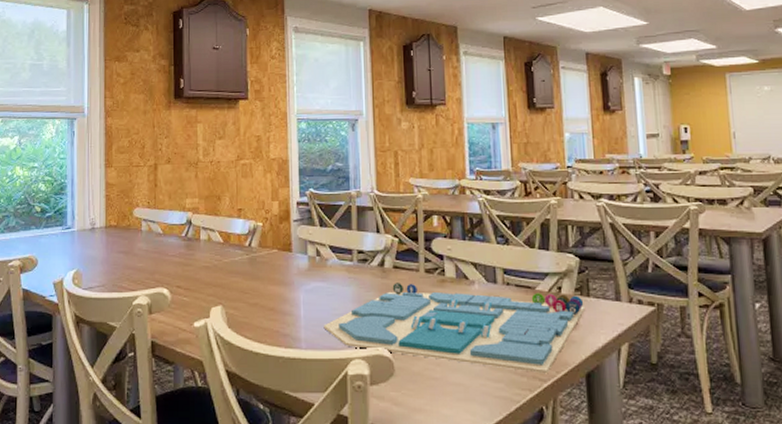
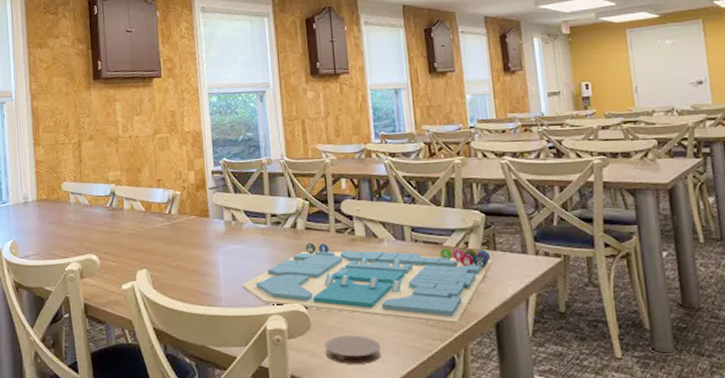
coaster: none [408,383,467,414] -> present [324,335,381,364]

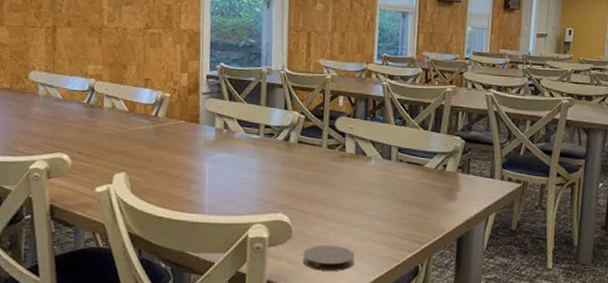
board game: present [242,243,493,325] -> none [227,156,465,238]

